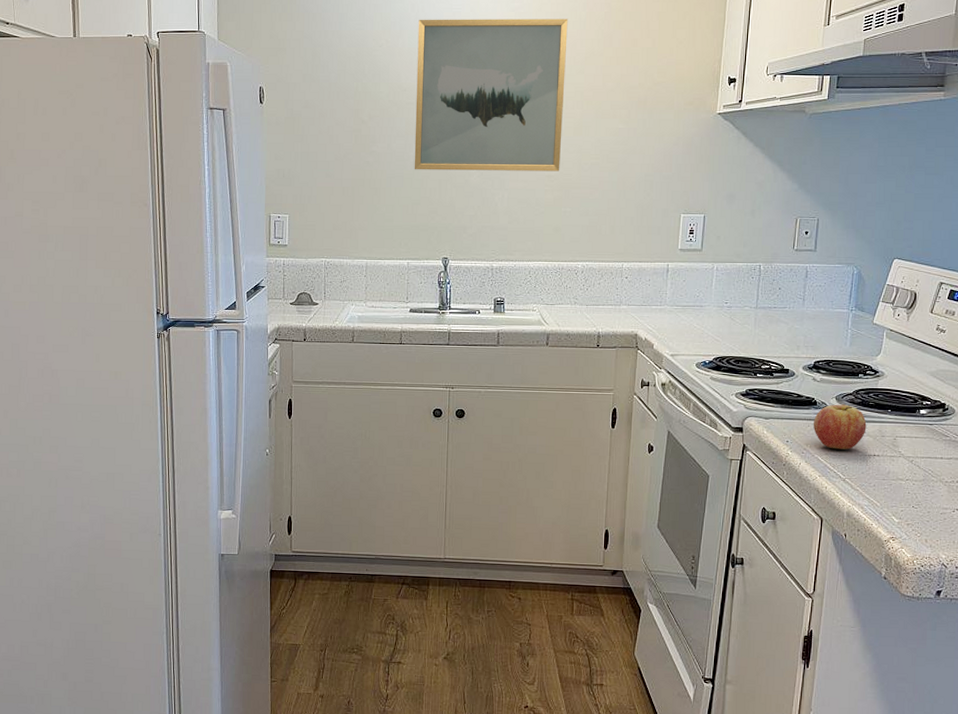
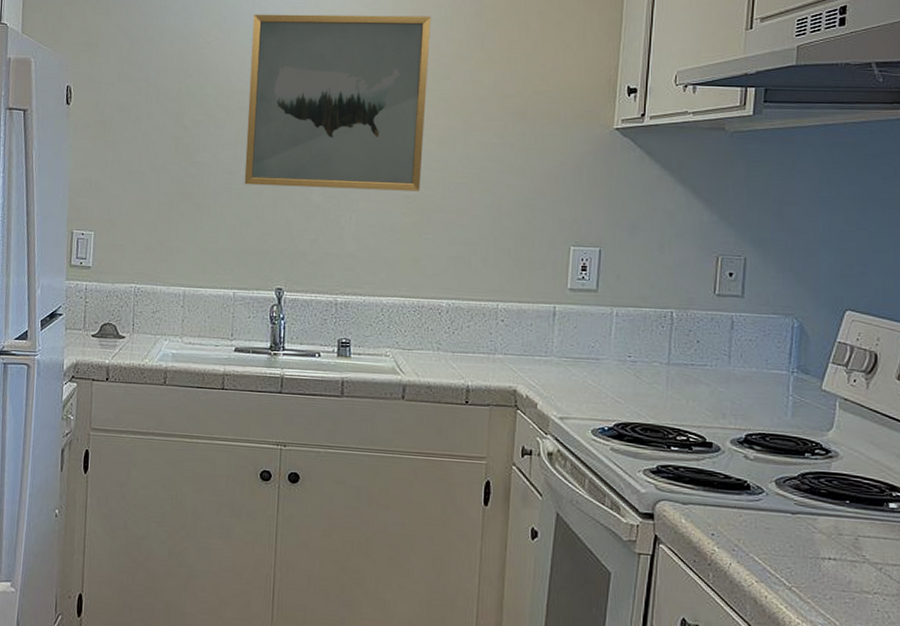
fruit: present [813,404,867,450] -> none [746,489,818,549]

